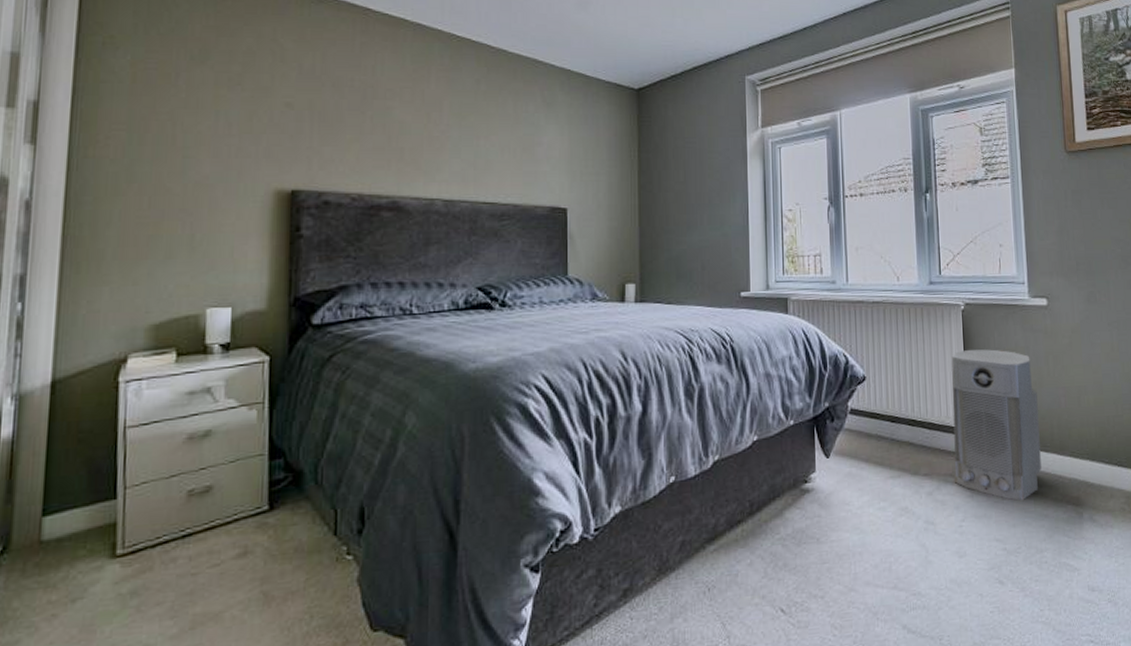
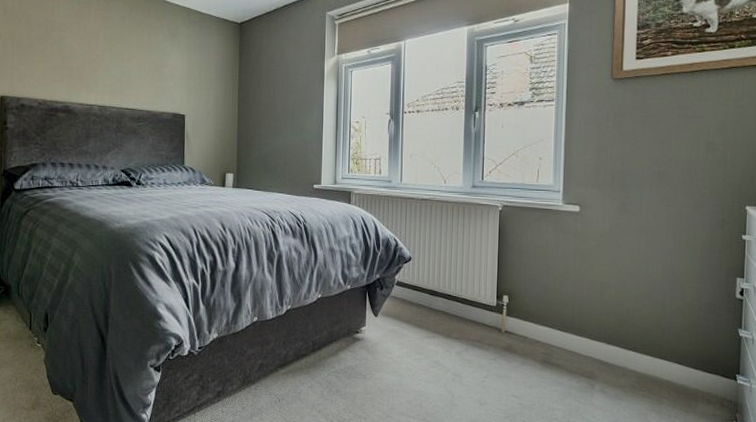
air purifier: present [951,349,1042,501] -> none [481,243,562,368]

